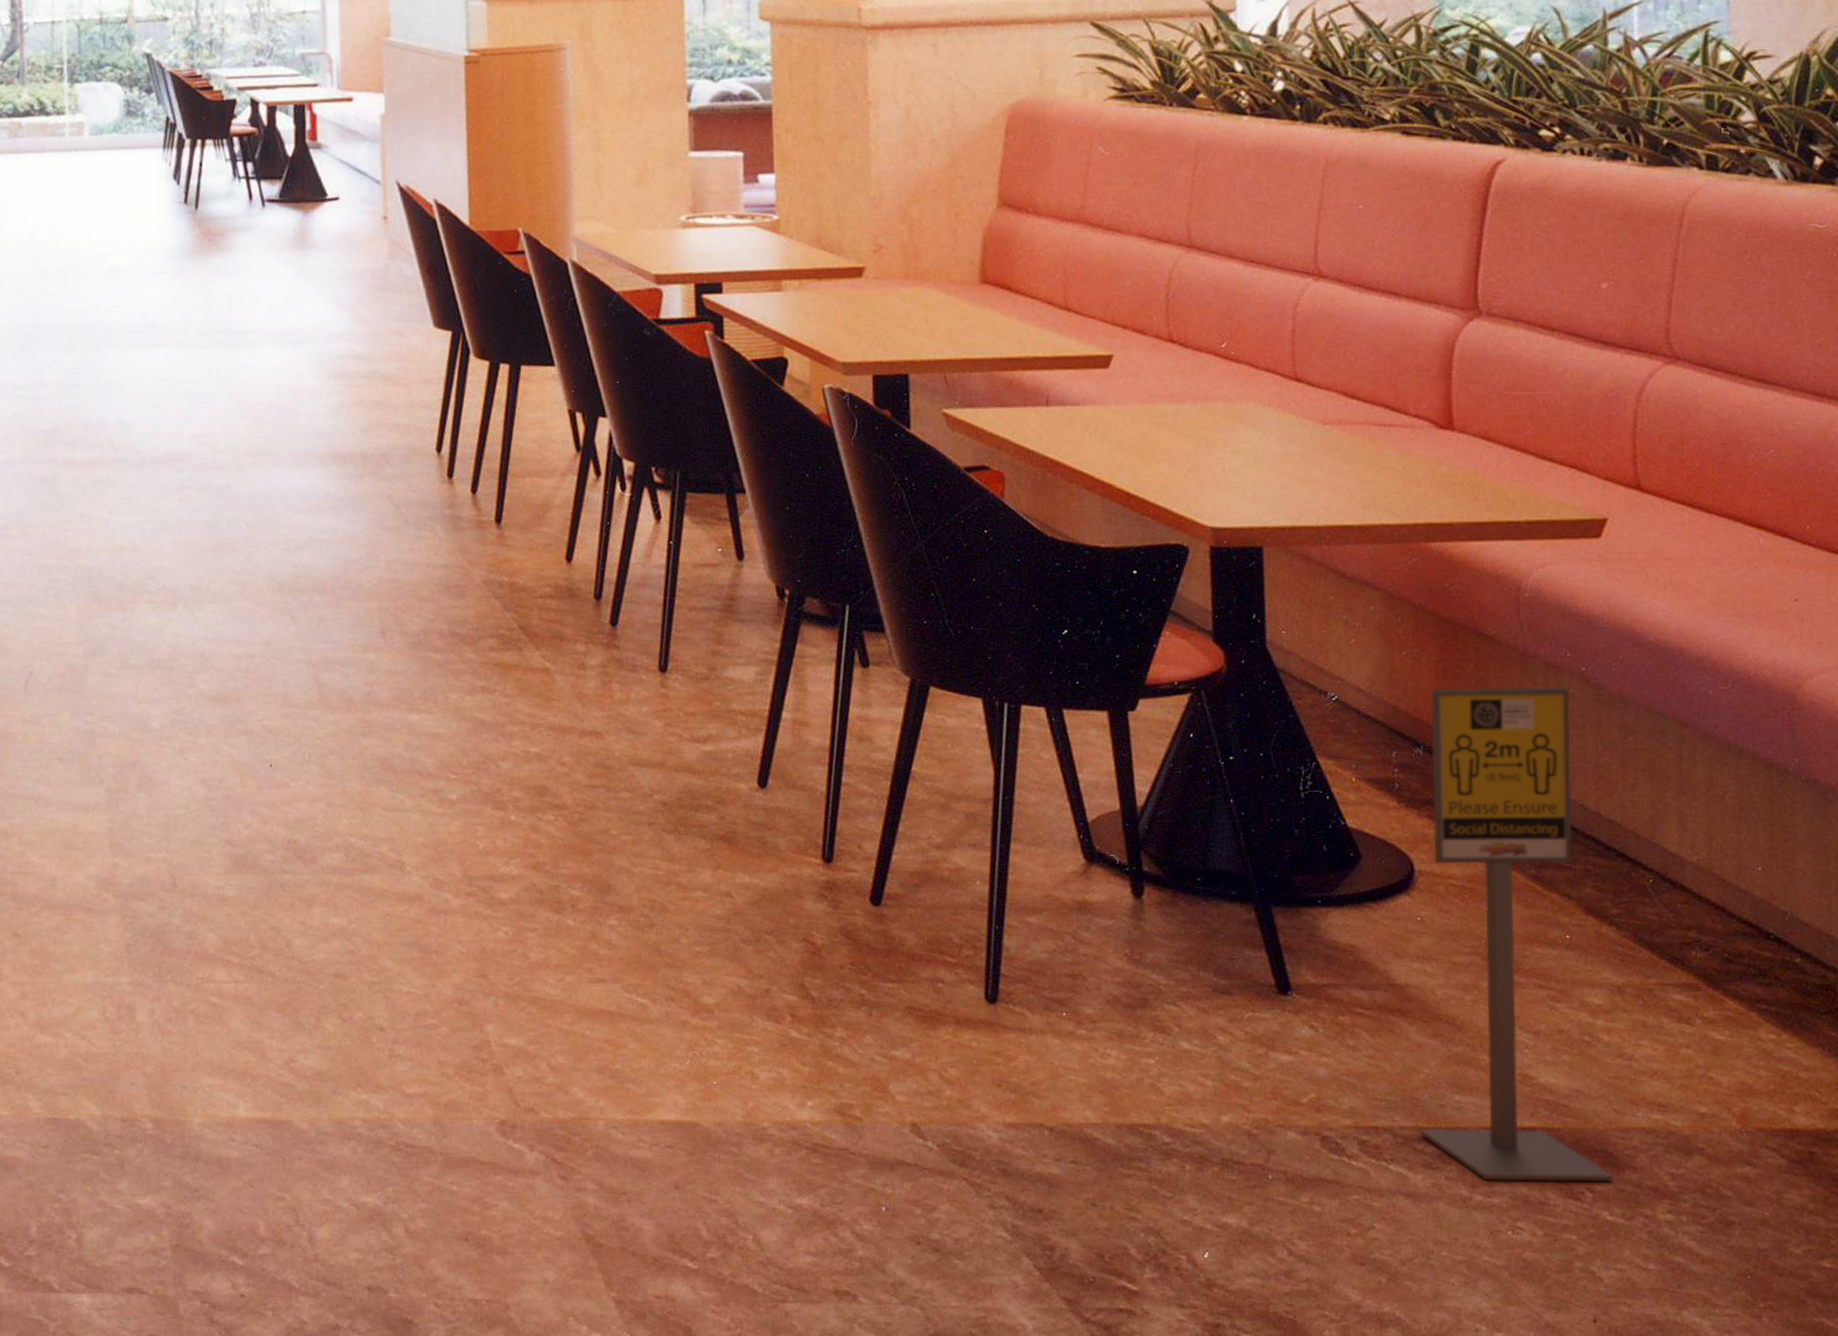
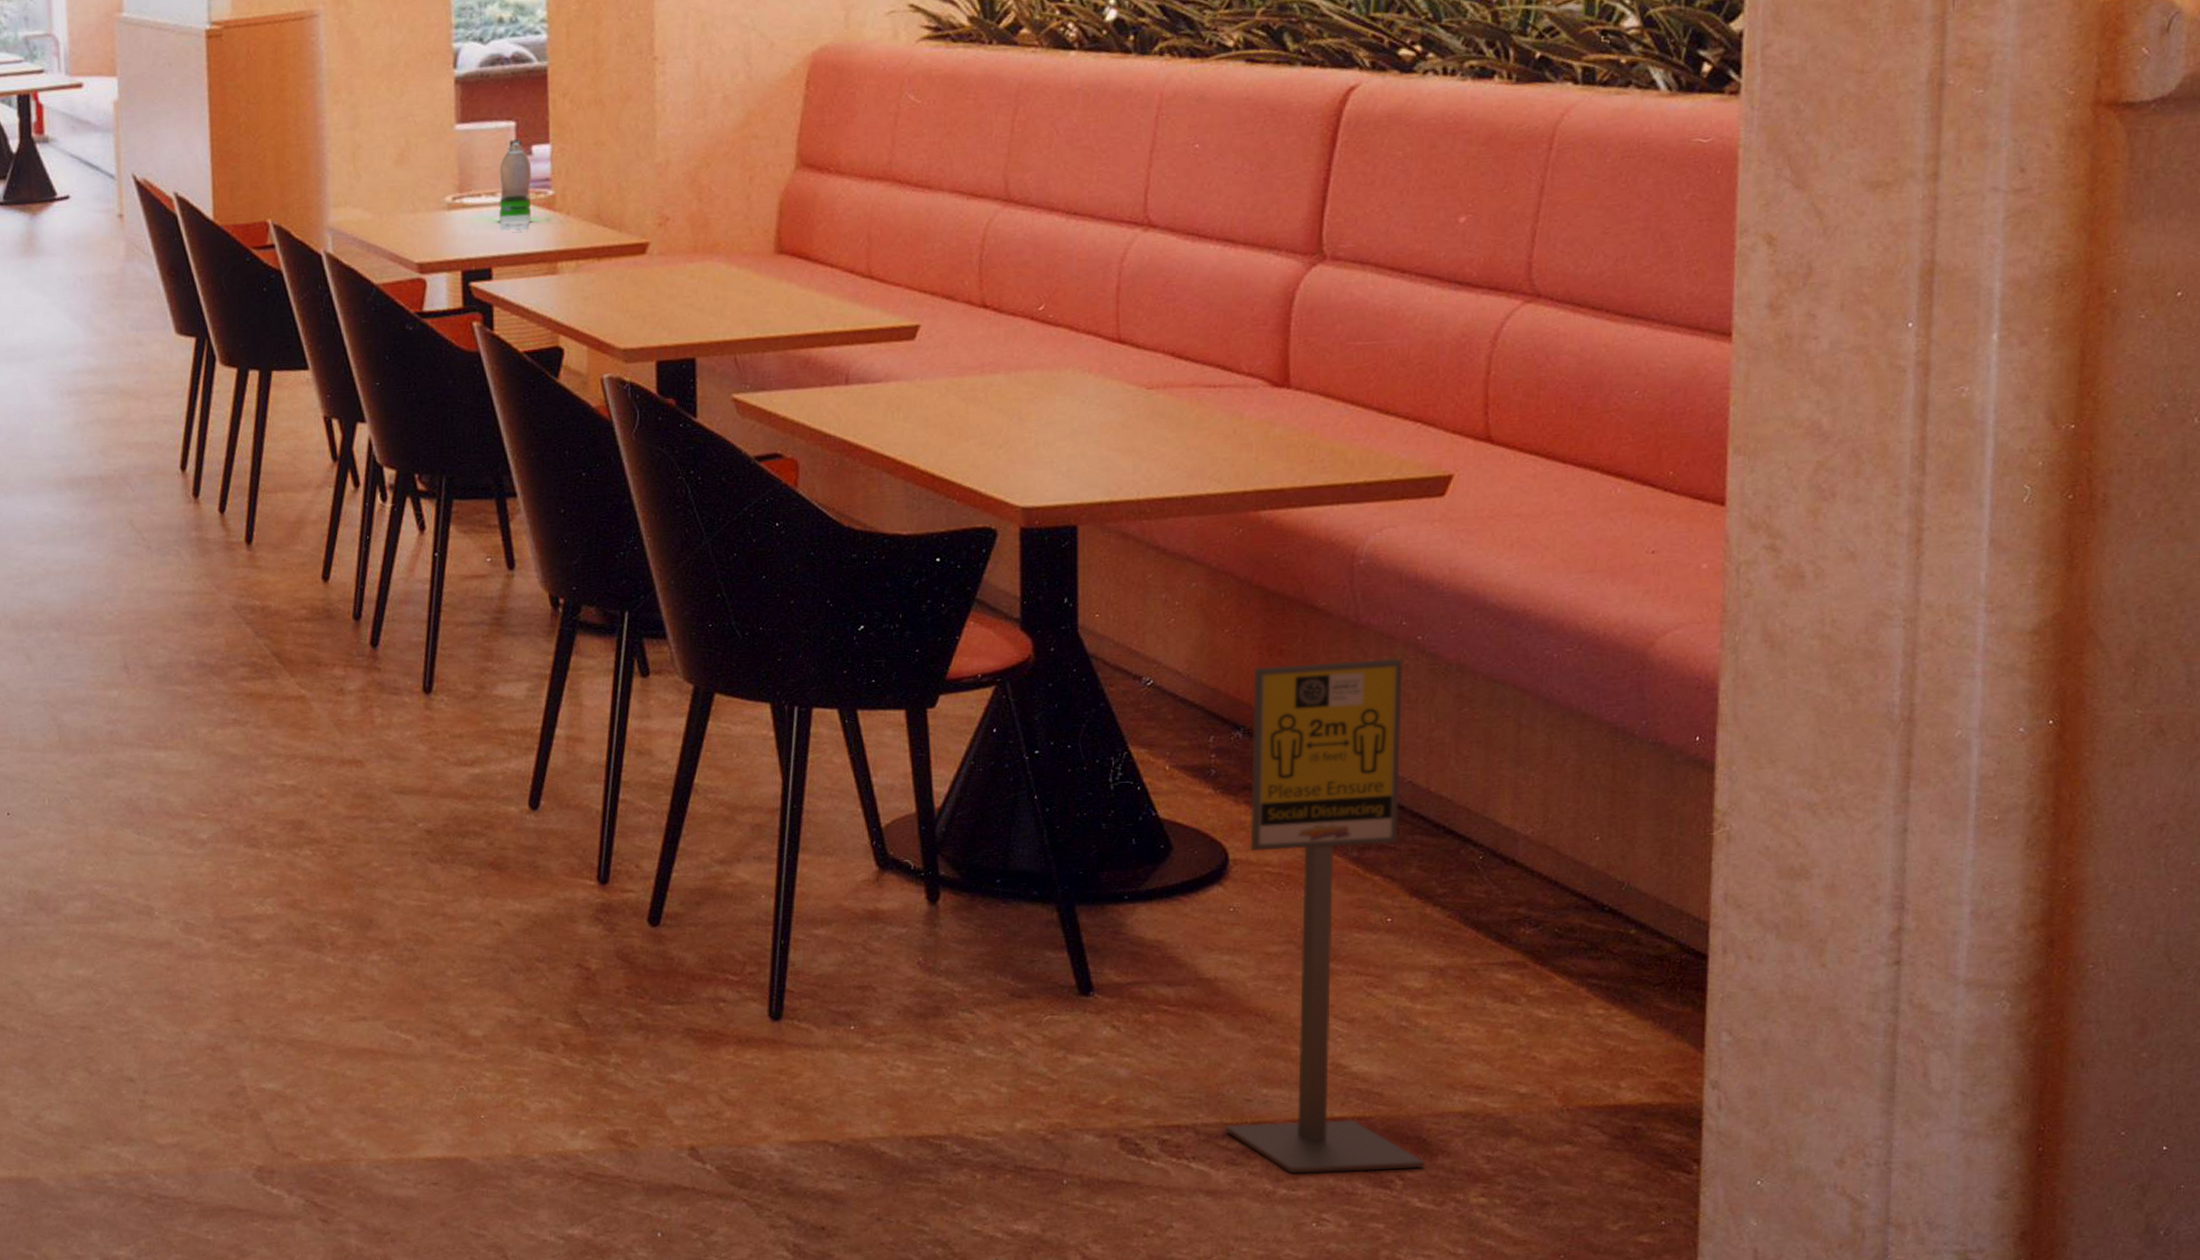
bottle: none [728,168,759,252] -> present [499,139,532,233]

